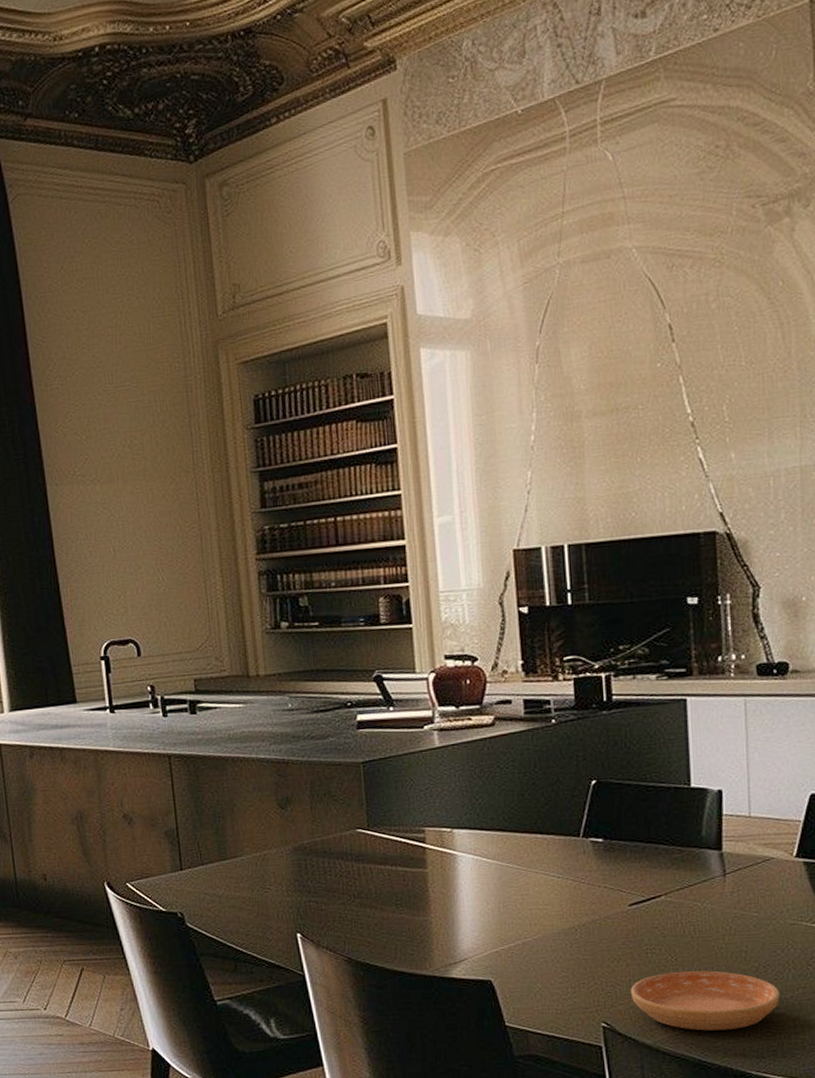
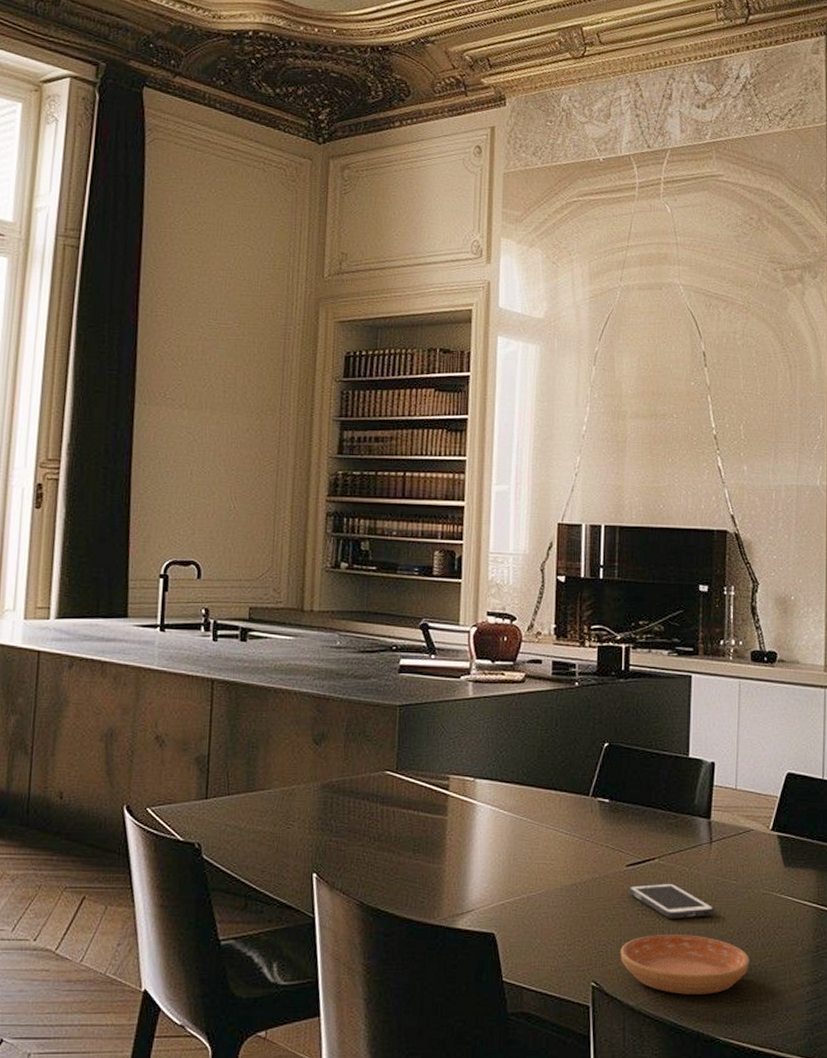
cell phone: none [633,919,735,956] -> present [628,883,715,919]

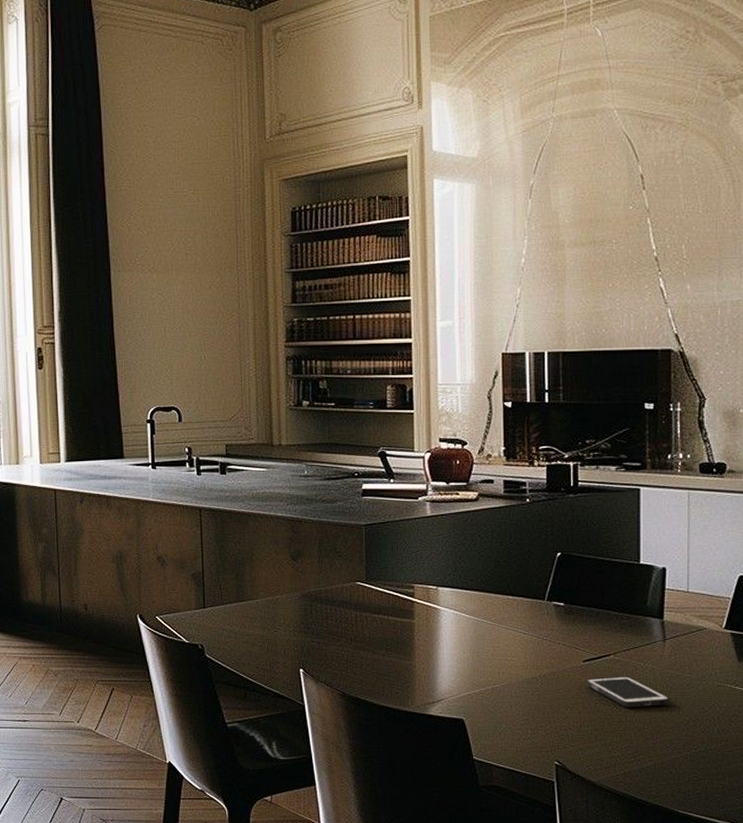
saucer: present [620,935,749,995] -> none [580,721,706,773]

